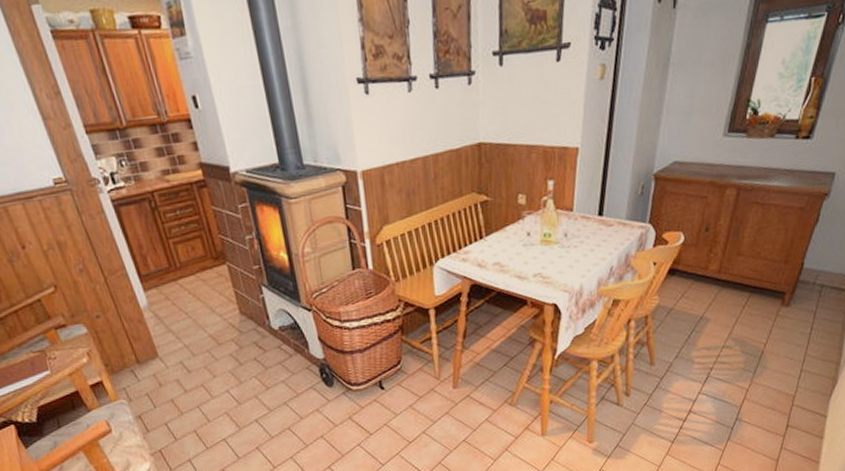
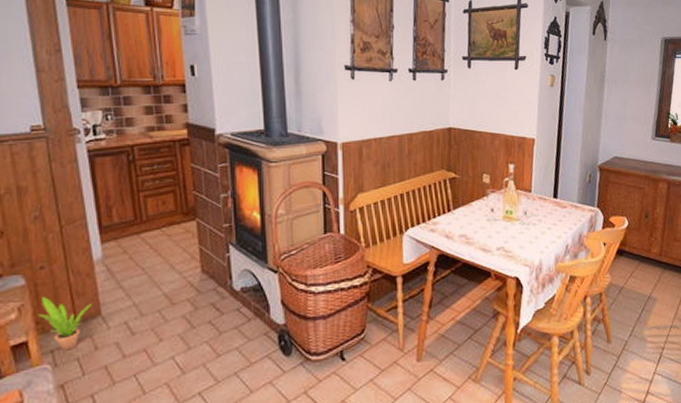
potted plant: none [103,342,148,388] -> present [38,297,91,351]

